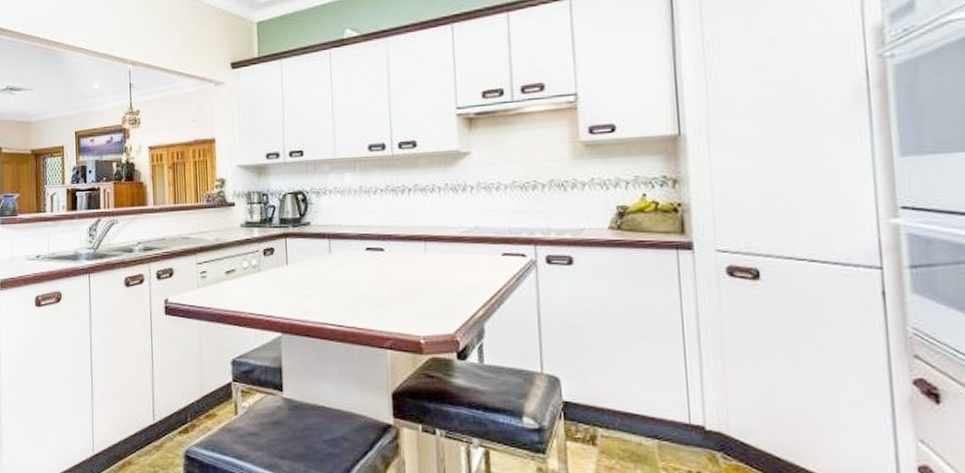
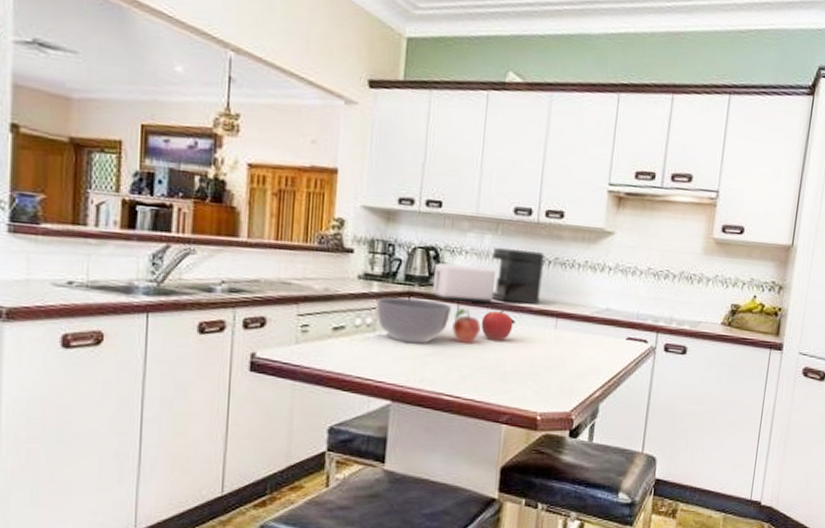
bowl: none [258,238,324,279] -> present [376,297,451,344]
toaster: none [303,203,361,238] -> present [432,263,496,303]
fruit: none [327,243,353,275] -> present [452,308,481,344]
fruit: none [352,239,383,271] -> present [481,309,514,342]
coffee maker: none [355,182,406,232] -> present [491,247,545,305]

